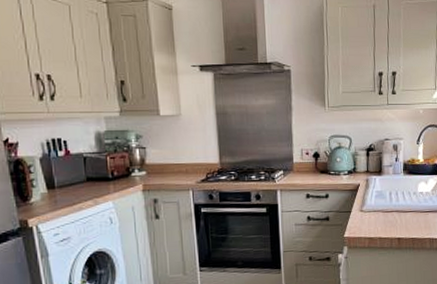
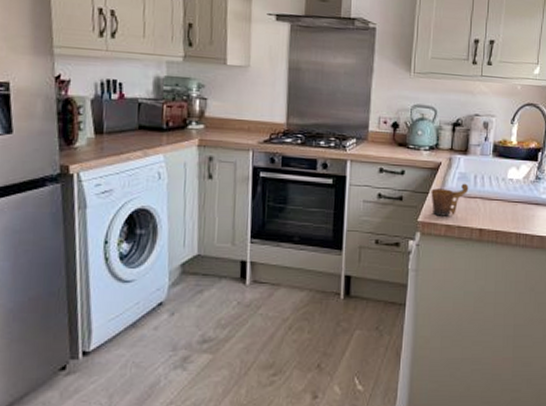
mug: none [353,200,386,231] -> present [431,183,469,216]

